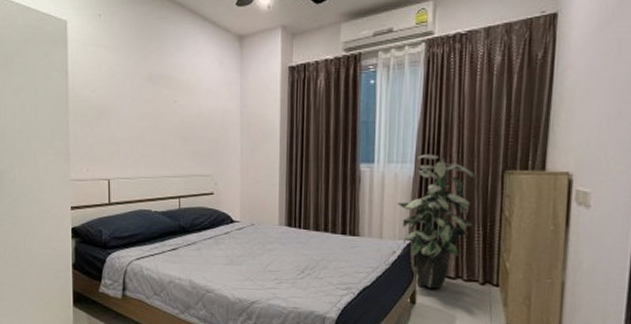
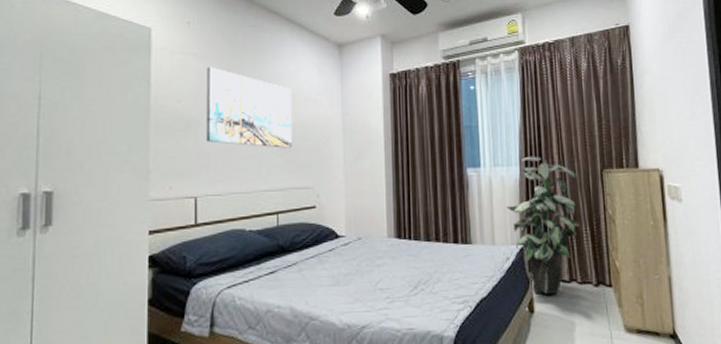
wall art: none [117,58,193,138] -> present [206,66,292,148]

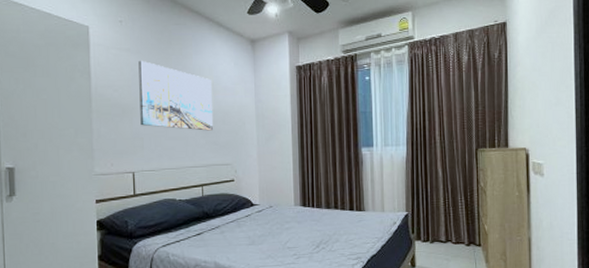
indoor plant: present [506,156,580,294] -> none [394,137,457,252]

